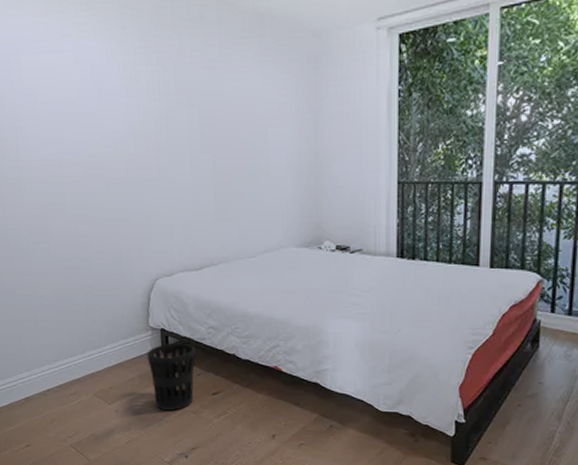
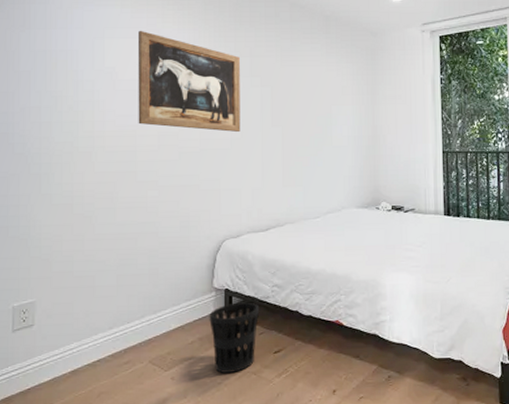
wall art: none [52,43,168,160] -> present [137,30,241,132]

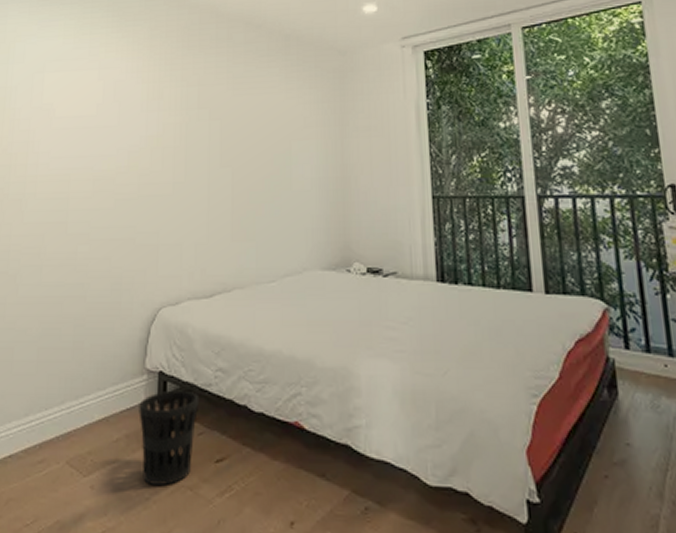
wall art: present [137,30,241,132] -> none [73,61,186,175]

